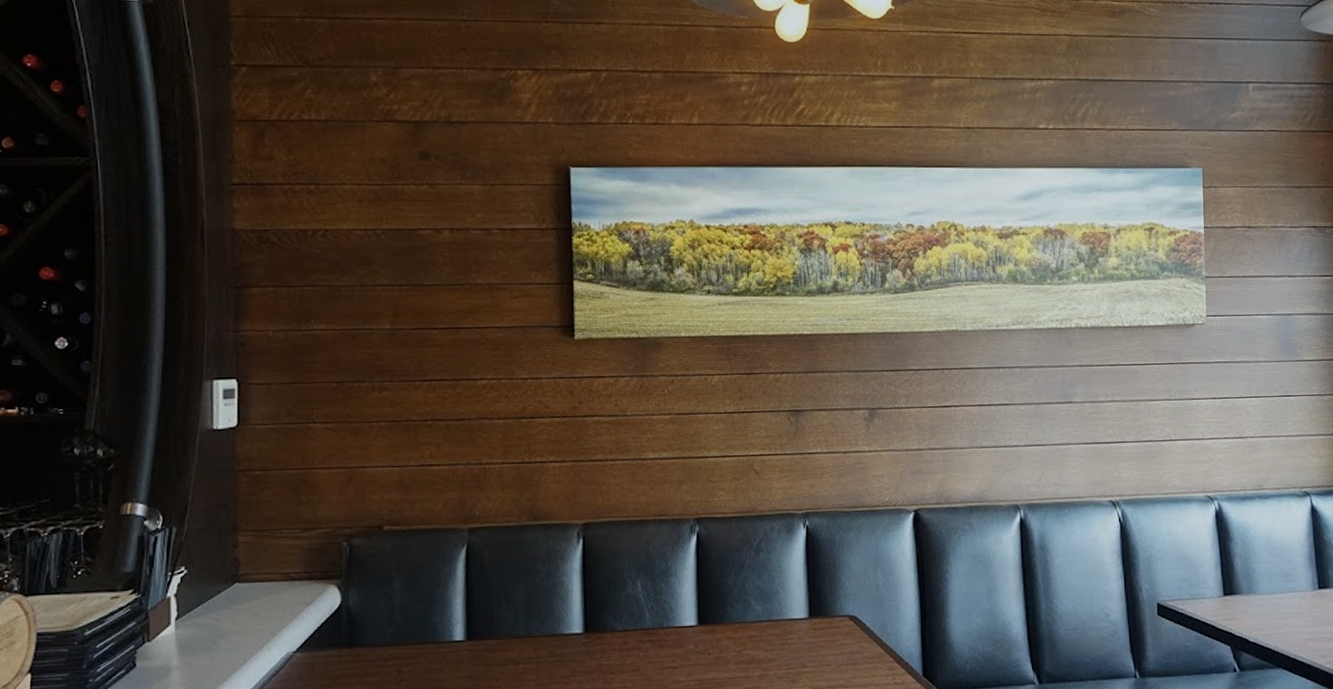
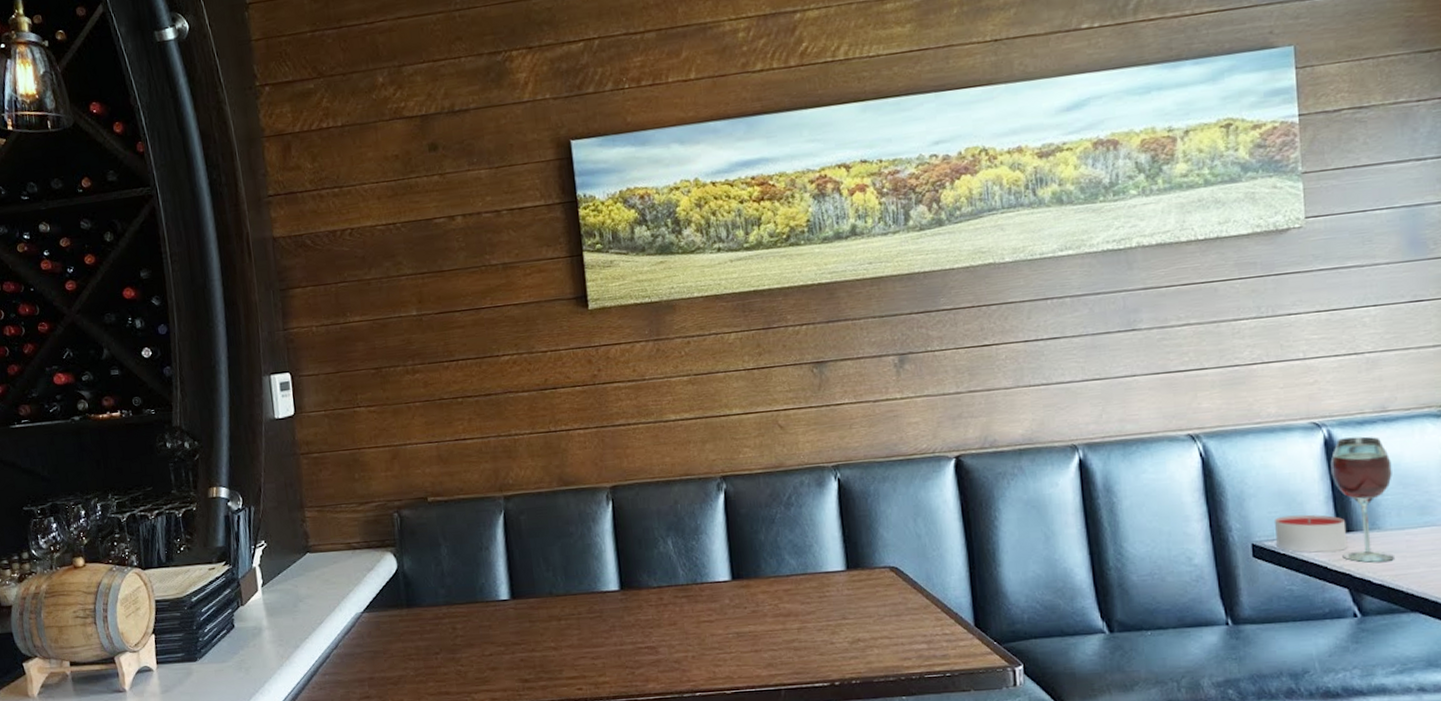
candle: none [1176,578,1231,614] -> present [1275,514,1348,554]
wineglass: none [1219,510,1265,623] -> present [1330,436,1394,563]

